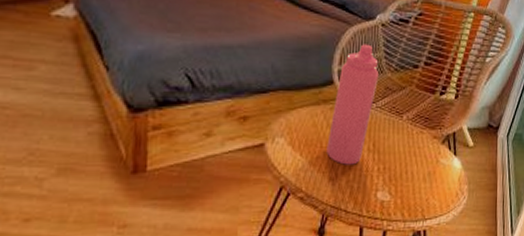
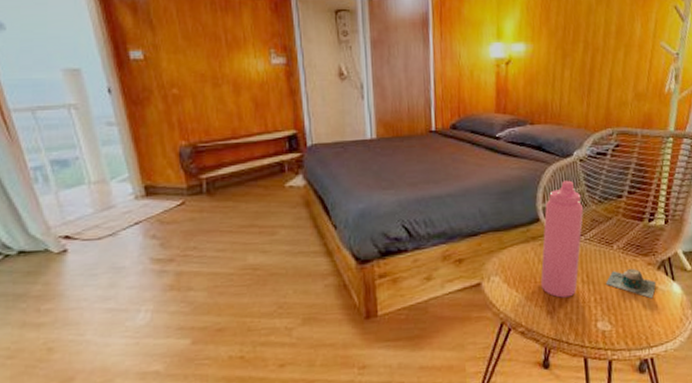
mug: none [390,140,439,172] -> present [605,268,656,299]

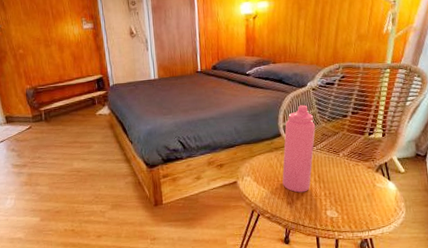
mug: present [605,268,656,299] -> none [333,170,375,194]

